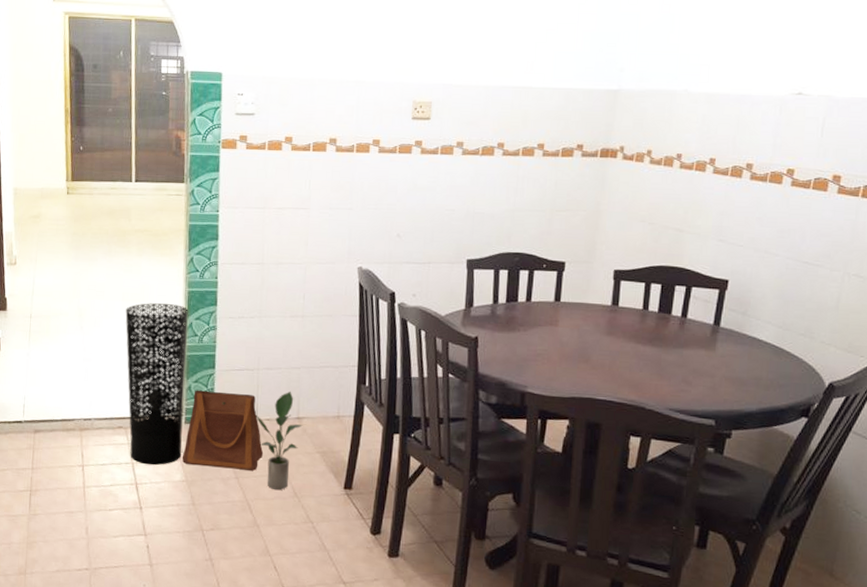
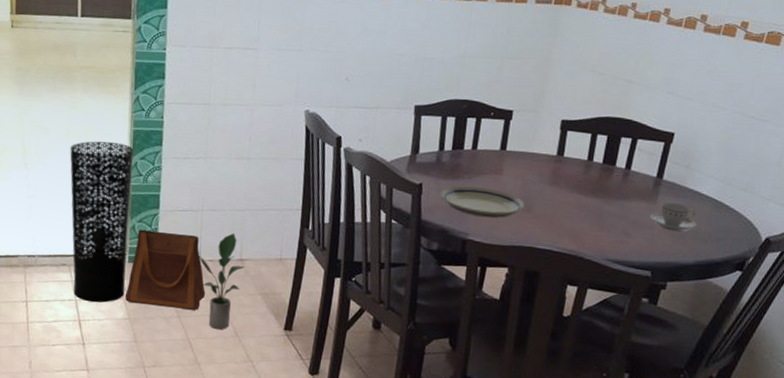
plate: none [497,338,582,370] -> present [440,186,525,218]
teacup: none [709,349,758,378] -> present [650,202,697,231]

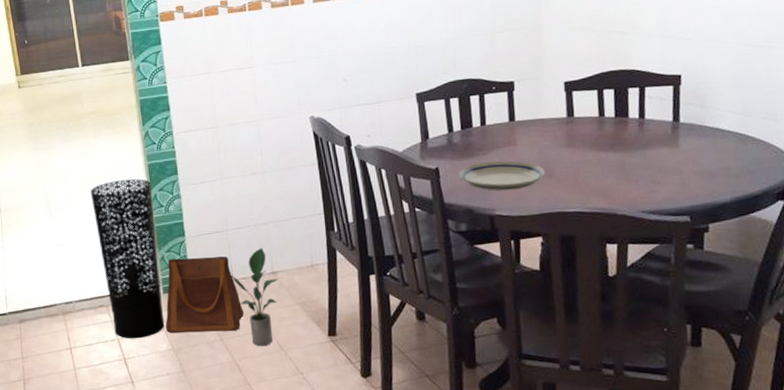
teacup: present [650,202,697,231] -> none [675,143,726,171]

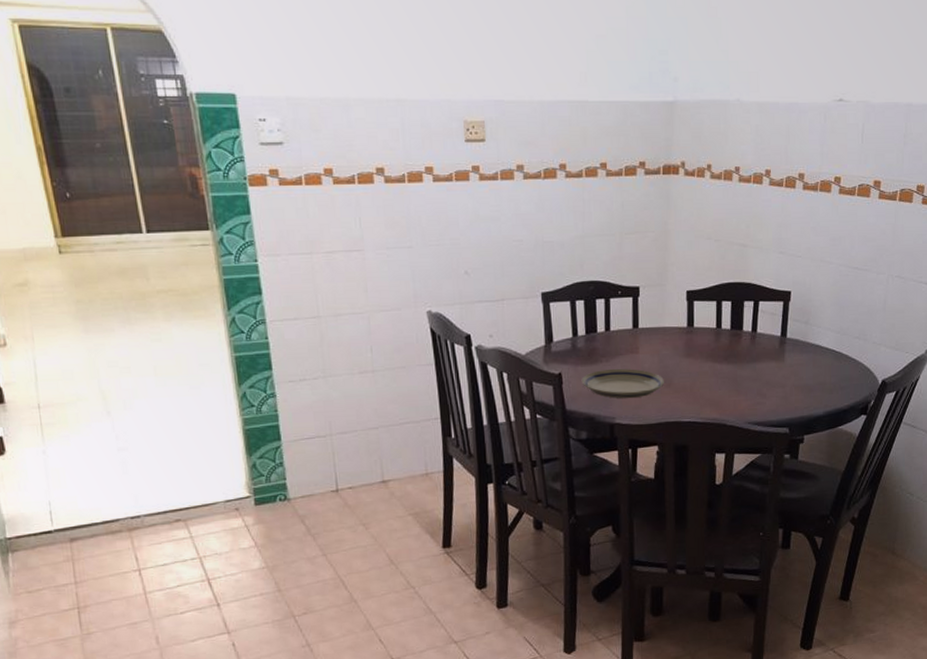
umbrella stand: present [90,179,165,338] -> none [161,373,257,557]
shopping bag: present [166,256,245,334] -> none [258,464,351,550]
potted plant: present [231,247,279,346] -> none [335,454,390,560]

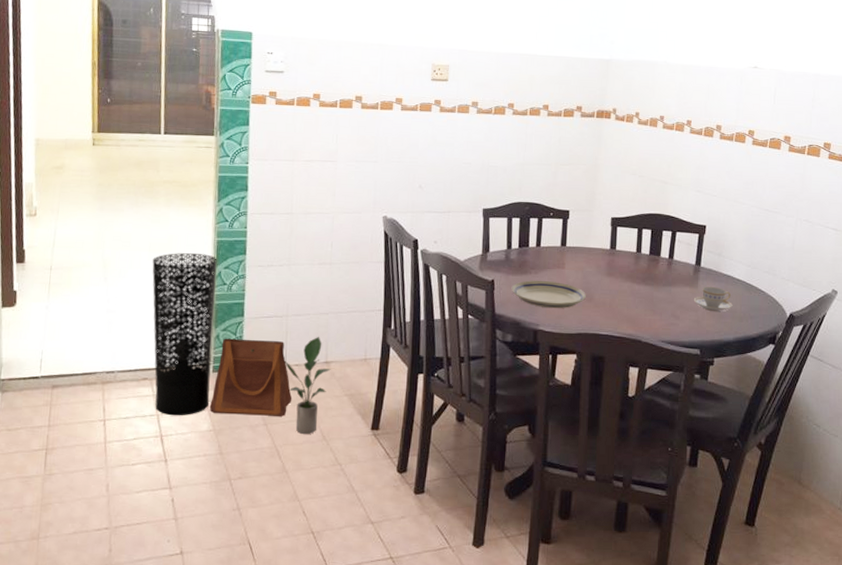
umbrella stand: none [161,373,257,557] -> present [152,253,217,415]
shopping bag: none [258,464,351,550] -> present [210,338,292,416]
potted plant: none [335,454,390,560] -> present [284,336,331,434]
teacup: none [780,358,822,385] -> present [693,286,733,311]

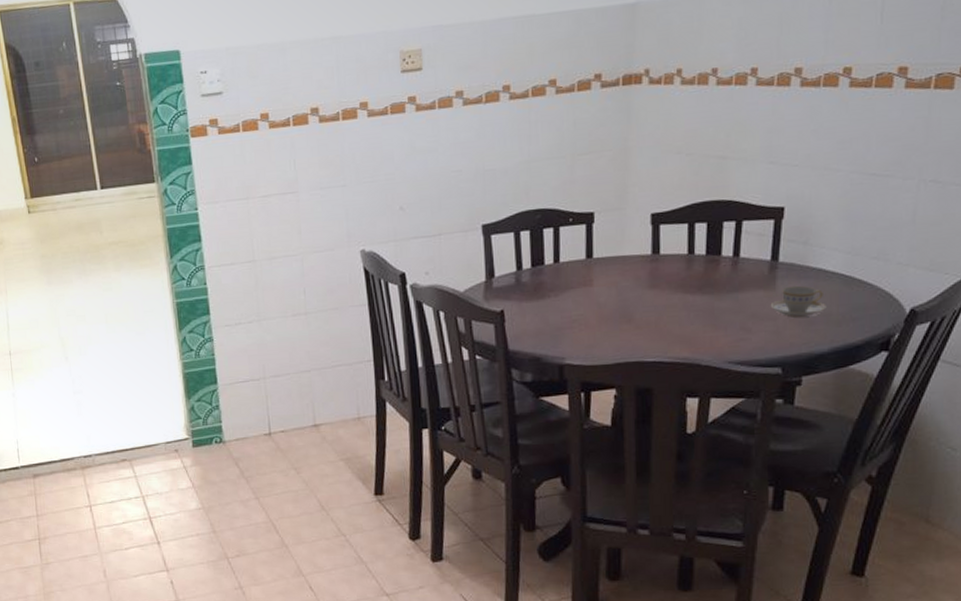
umbrella stand: present [152,253,217,415] -> none [111,319,194,496]
shopping bag: present [210,338,292,416] -> none [195,407,283,491]
potted plant: present [284,336,331,434] -> none [268,397,321,505]
plate: present [511,280,586,308] -> none [526,303,623,337]

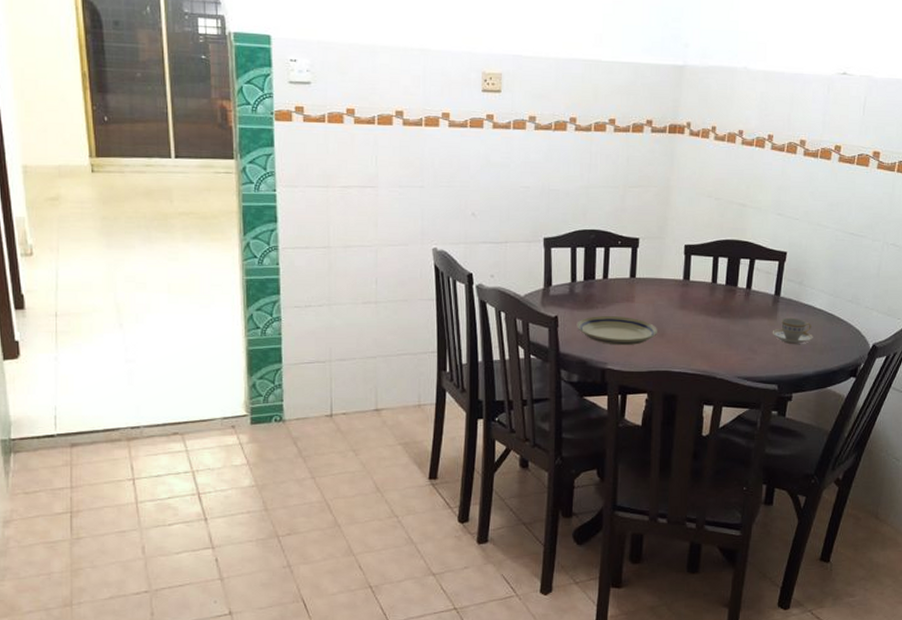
plate: none [526,303,623,337] -> present [576,316,657,345]

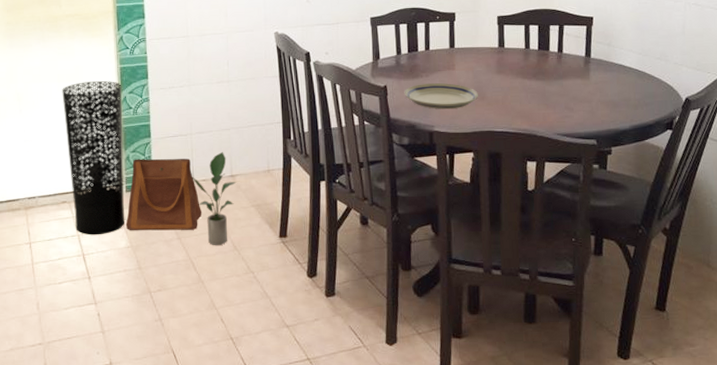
umbrella stand: none [173,294,250,471] -> present [62,81,125,235]
shopping bag: none [251,387,341,469] -> present [126,158,202,231]
potted plant: none [330,382,382,486] -> present [192,151,237,245]
teacup: present [772,317,813,344] -> none [586,76,627,101]

